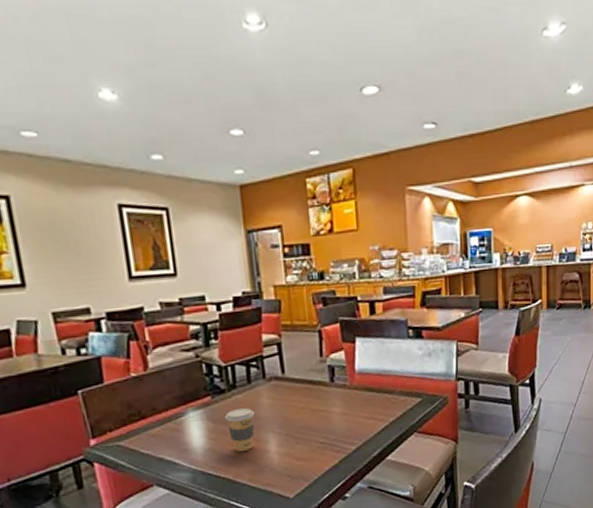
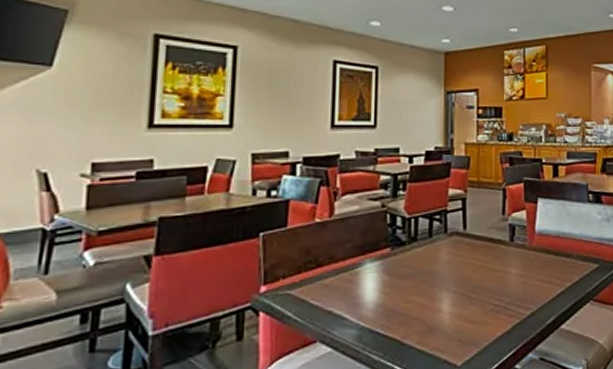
coffee cup: present [225,408,255,452] -> none [402,262,432,310]

